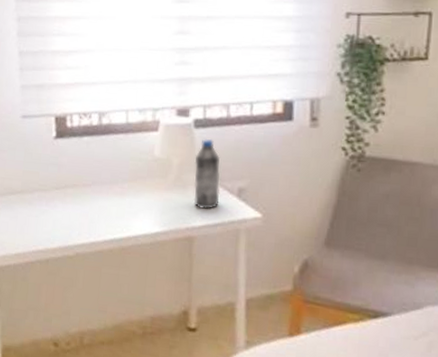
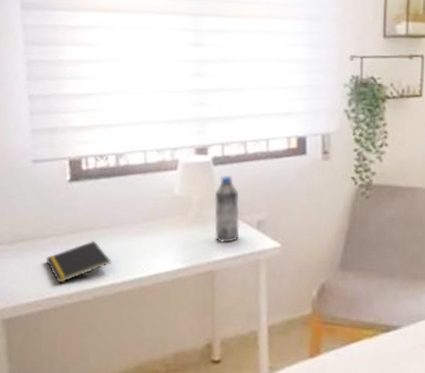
notepad: none [32,198,93,237] -> present [45,241,111,283]

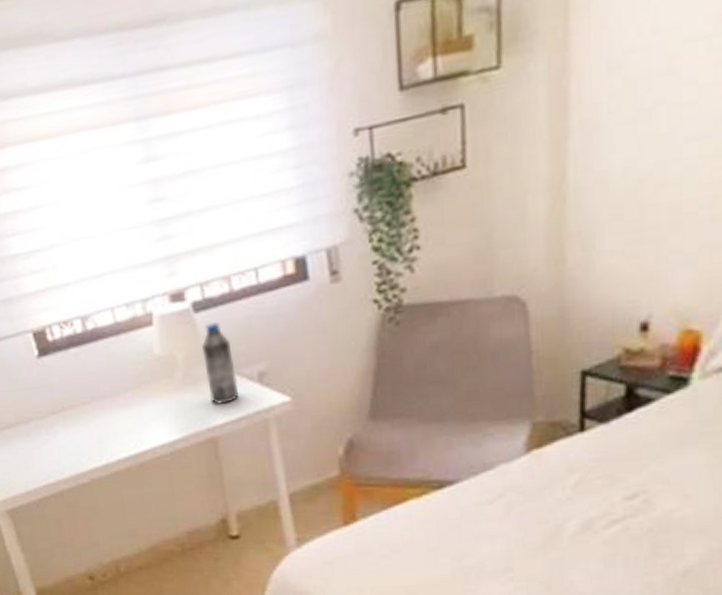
notepad: present [45,241,111,283] -> none [33,420,101,469]

